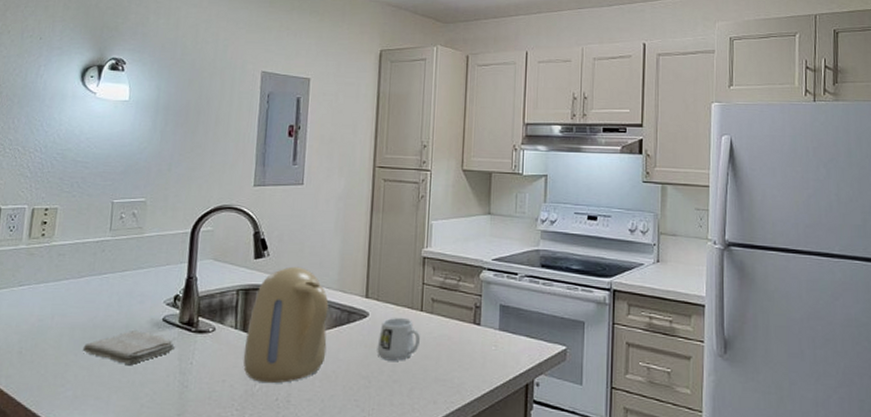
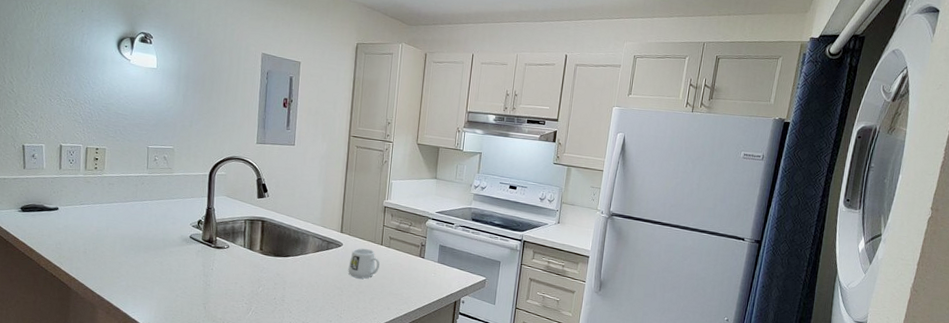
washcloth: present [82,331,176,365] -> none [131,243,200,267]
kettle: present [243,266,329,384] -> none [250,206,313,288]

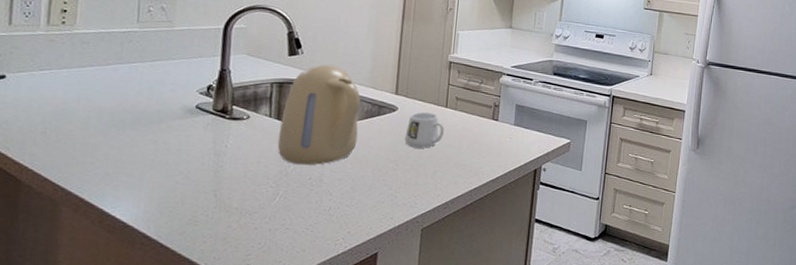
kettle: none [250,206,313,288] -> present [277,64,361,165]

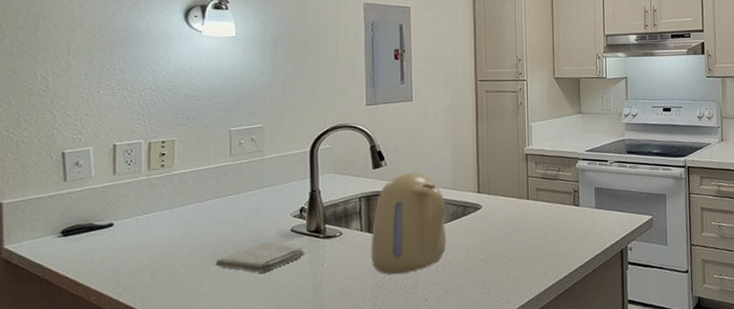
washcloth: none [112,116,210,146] -> present [215,242,306,273]
mug: present [404,111,444,149] -> none [491,206,528,244]

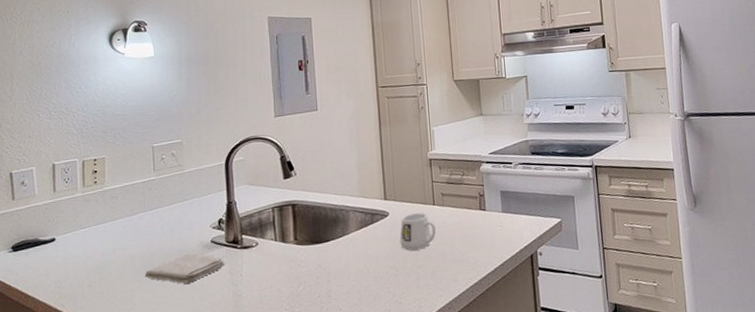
kettle: present [371,172,446,275] -> none [285,181,357,284]
mug: none [491,206,528,244] -> present [399,212,436,251]

